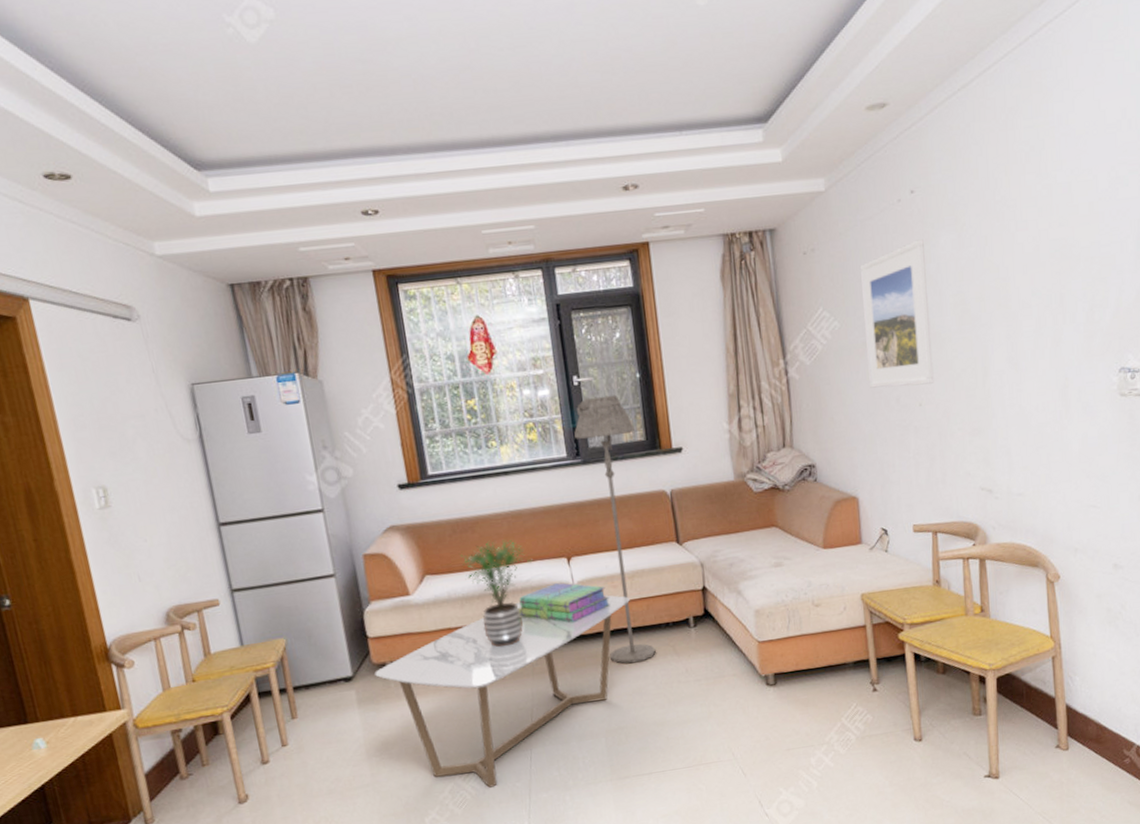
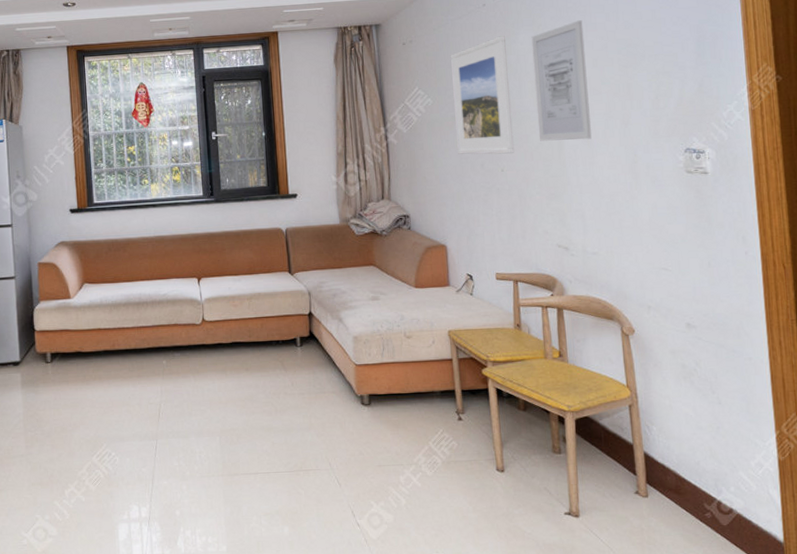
coffee table: present [375,595,630,788] -> none [37,312,247,470]
potted plant: present [460,540,534,648] -> none [113,259,171,349]
stack of books: present [518,583,610,622] -> none [155,299,231,333]
floor lamp: present [574,394,656,664] -> none [210,148,267,373]
wall art: none [954,217,1020,368] -> present [531,20,592,141]

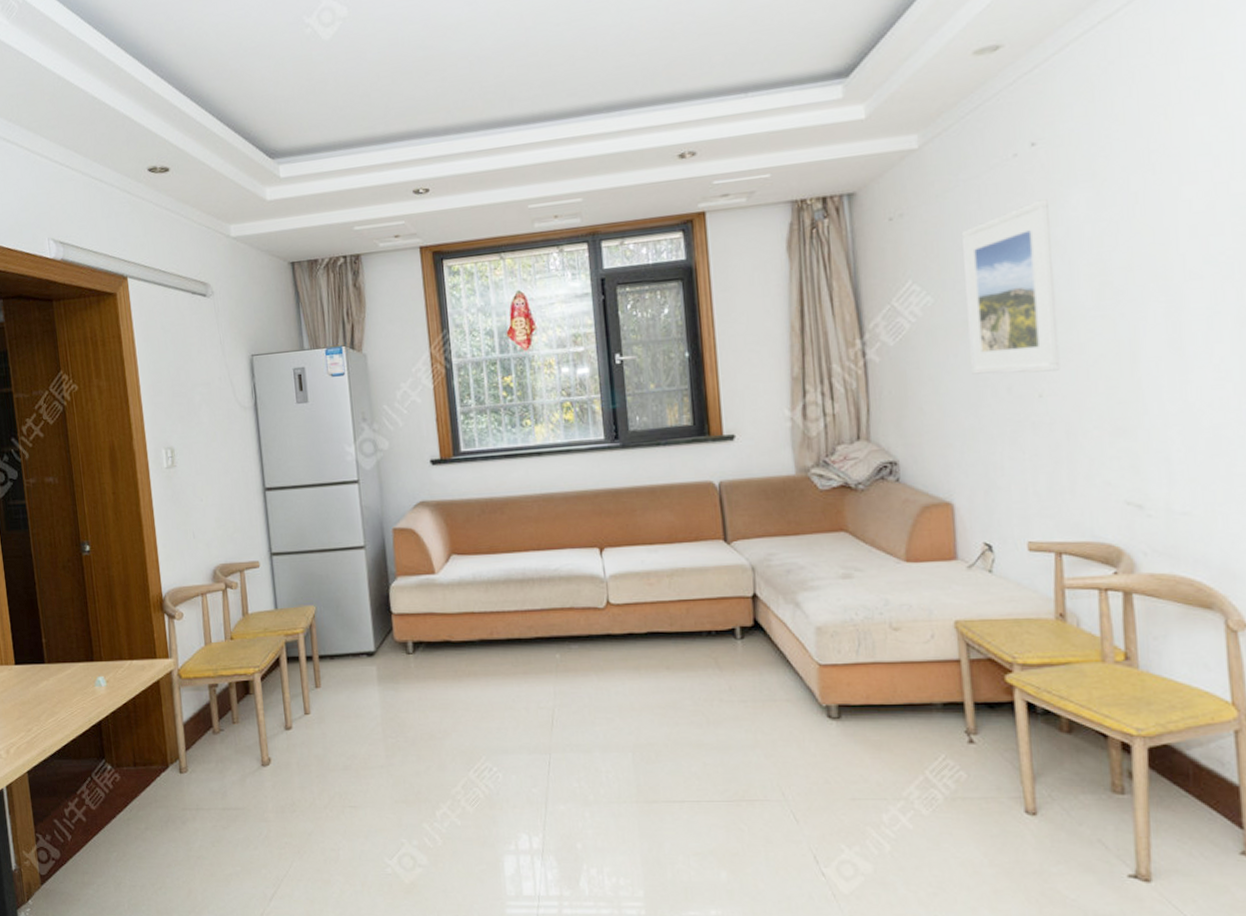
wall art: present [531,20,592,141] -> none [1090,168,1185,352]

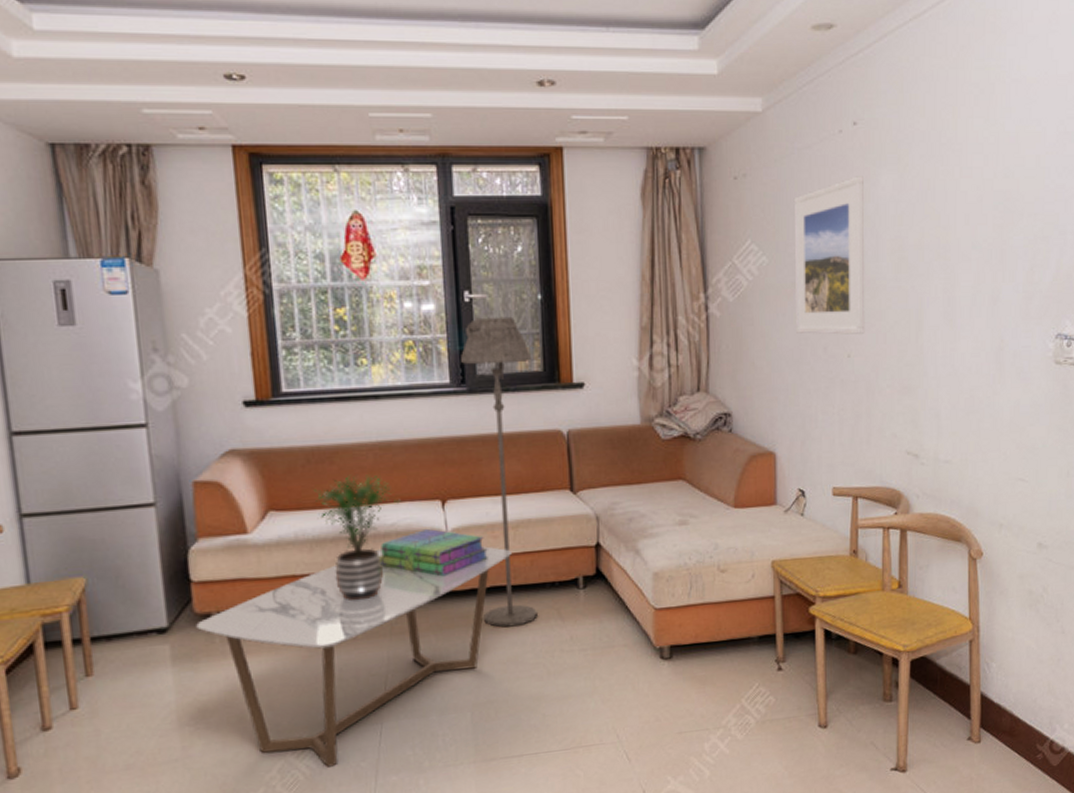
coffee table: none [396,591,667,789] -> present [196,546,511,767]
potted plant: none [487,524,564,638] -> present [313,475,402,601]
stack of books: none [544,575,645,619] -> present [378,529,488,576]
floor lamp: none [614,375,695,673] -> present [461,316,537,628]

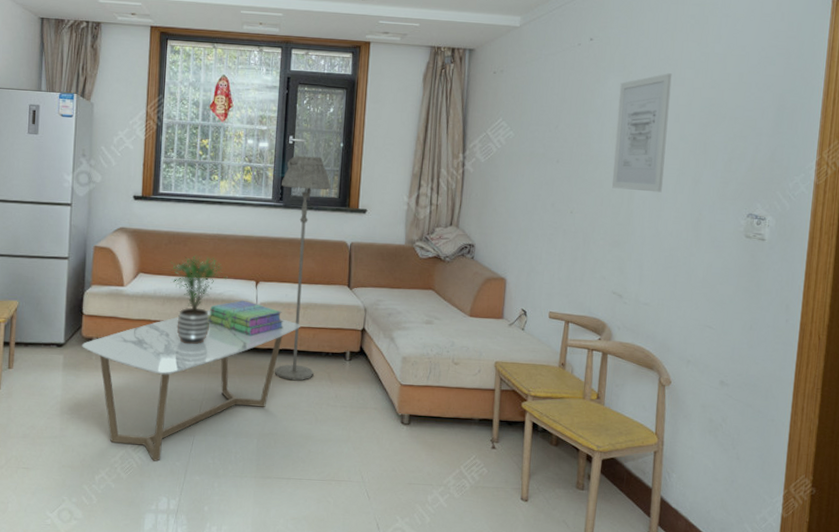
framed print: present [793,176,865,335] -> none [531,78,595,197]
wall art: none [895,162,957,320] -> present [612,73,672,193]

